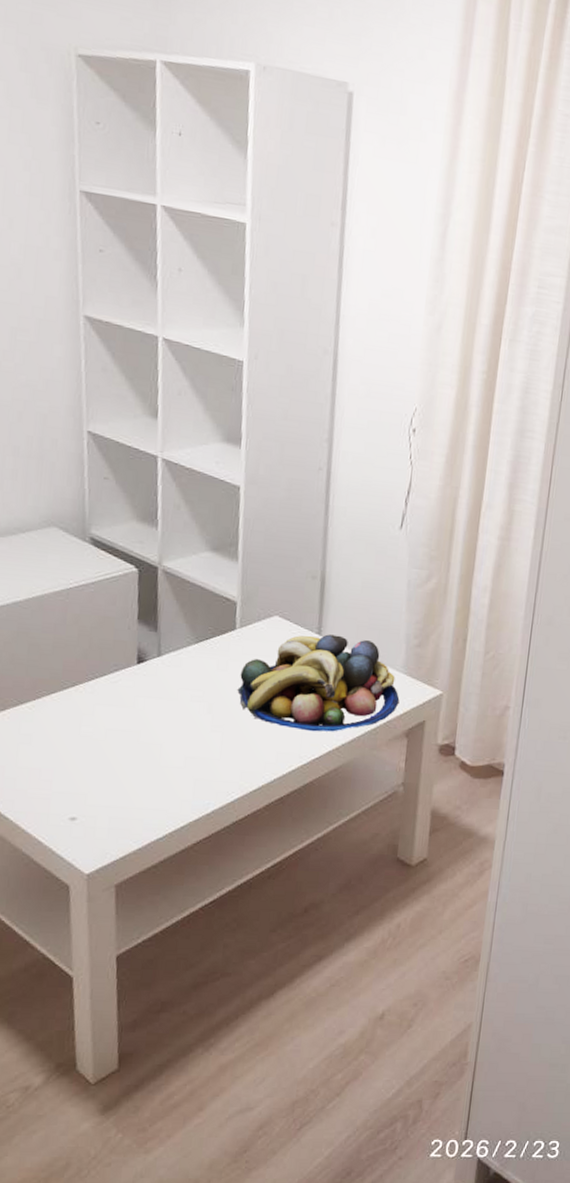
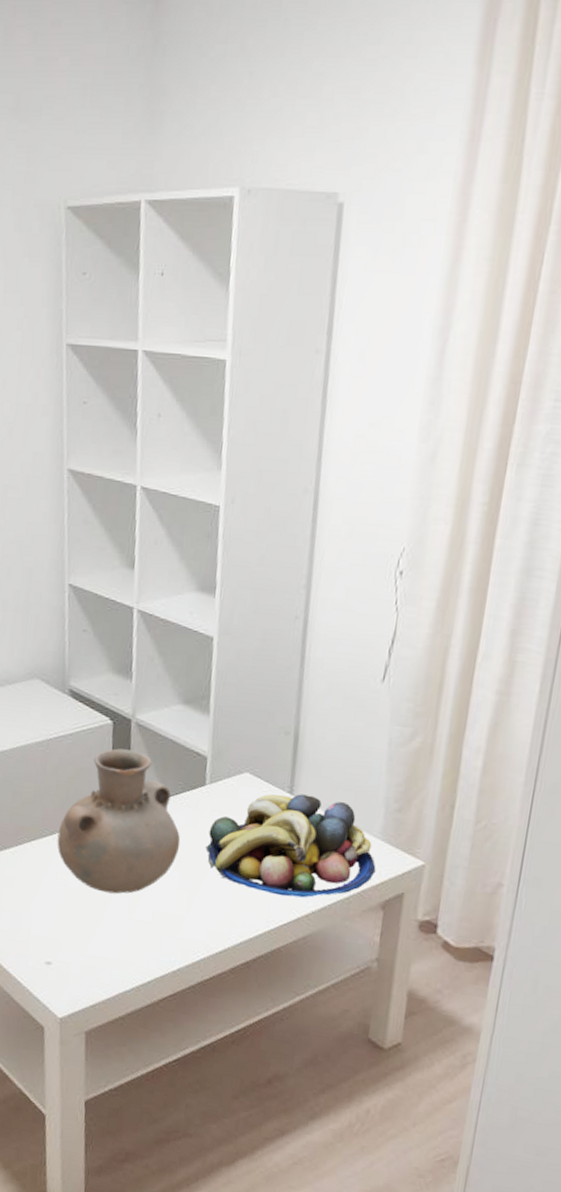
vase: none [80,596,212,742] -> present [57,748,181,894]

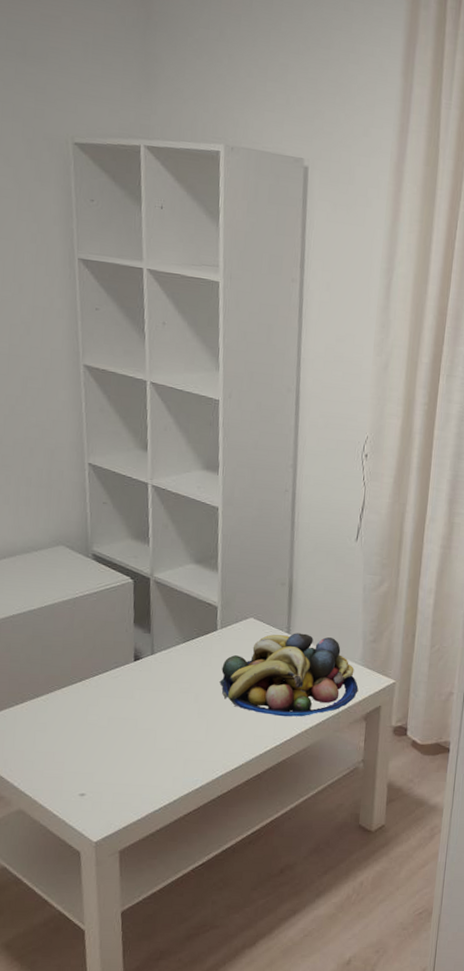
vase: present [57,748,181,894] -> none [86,603,198,728]

